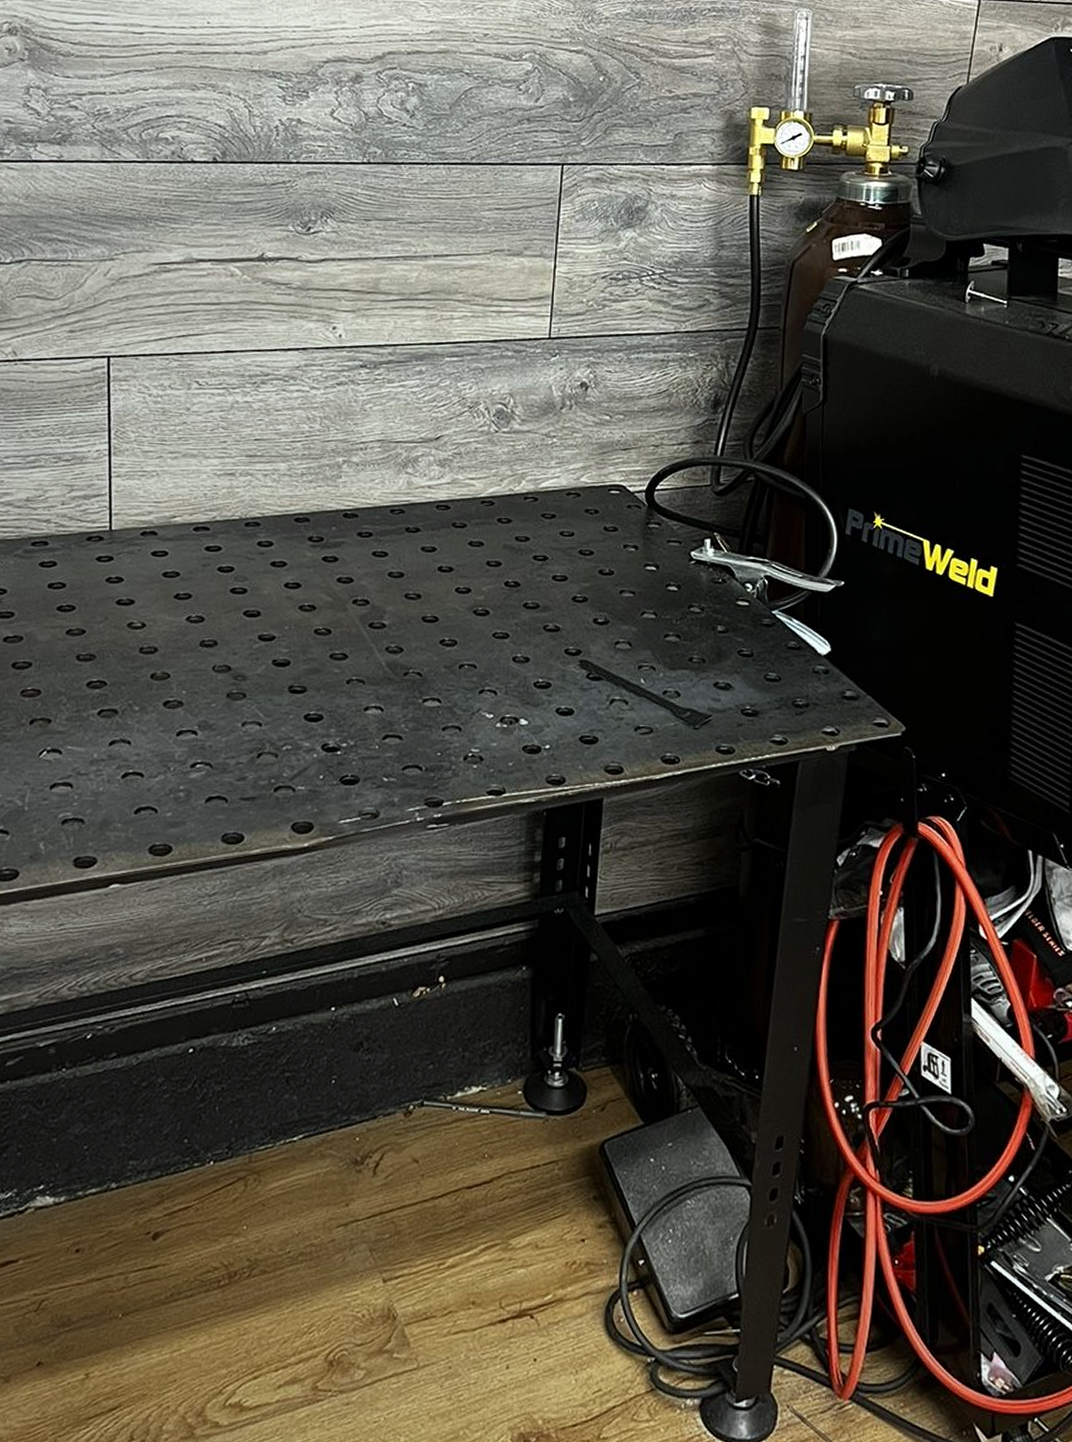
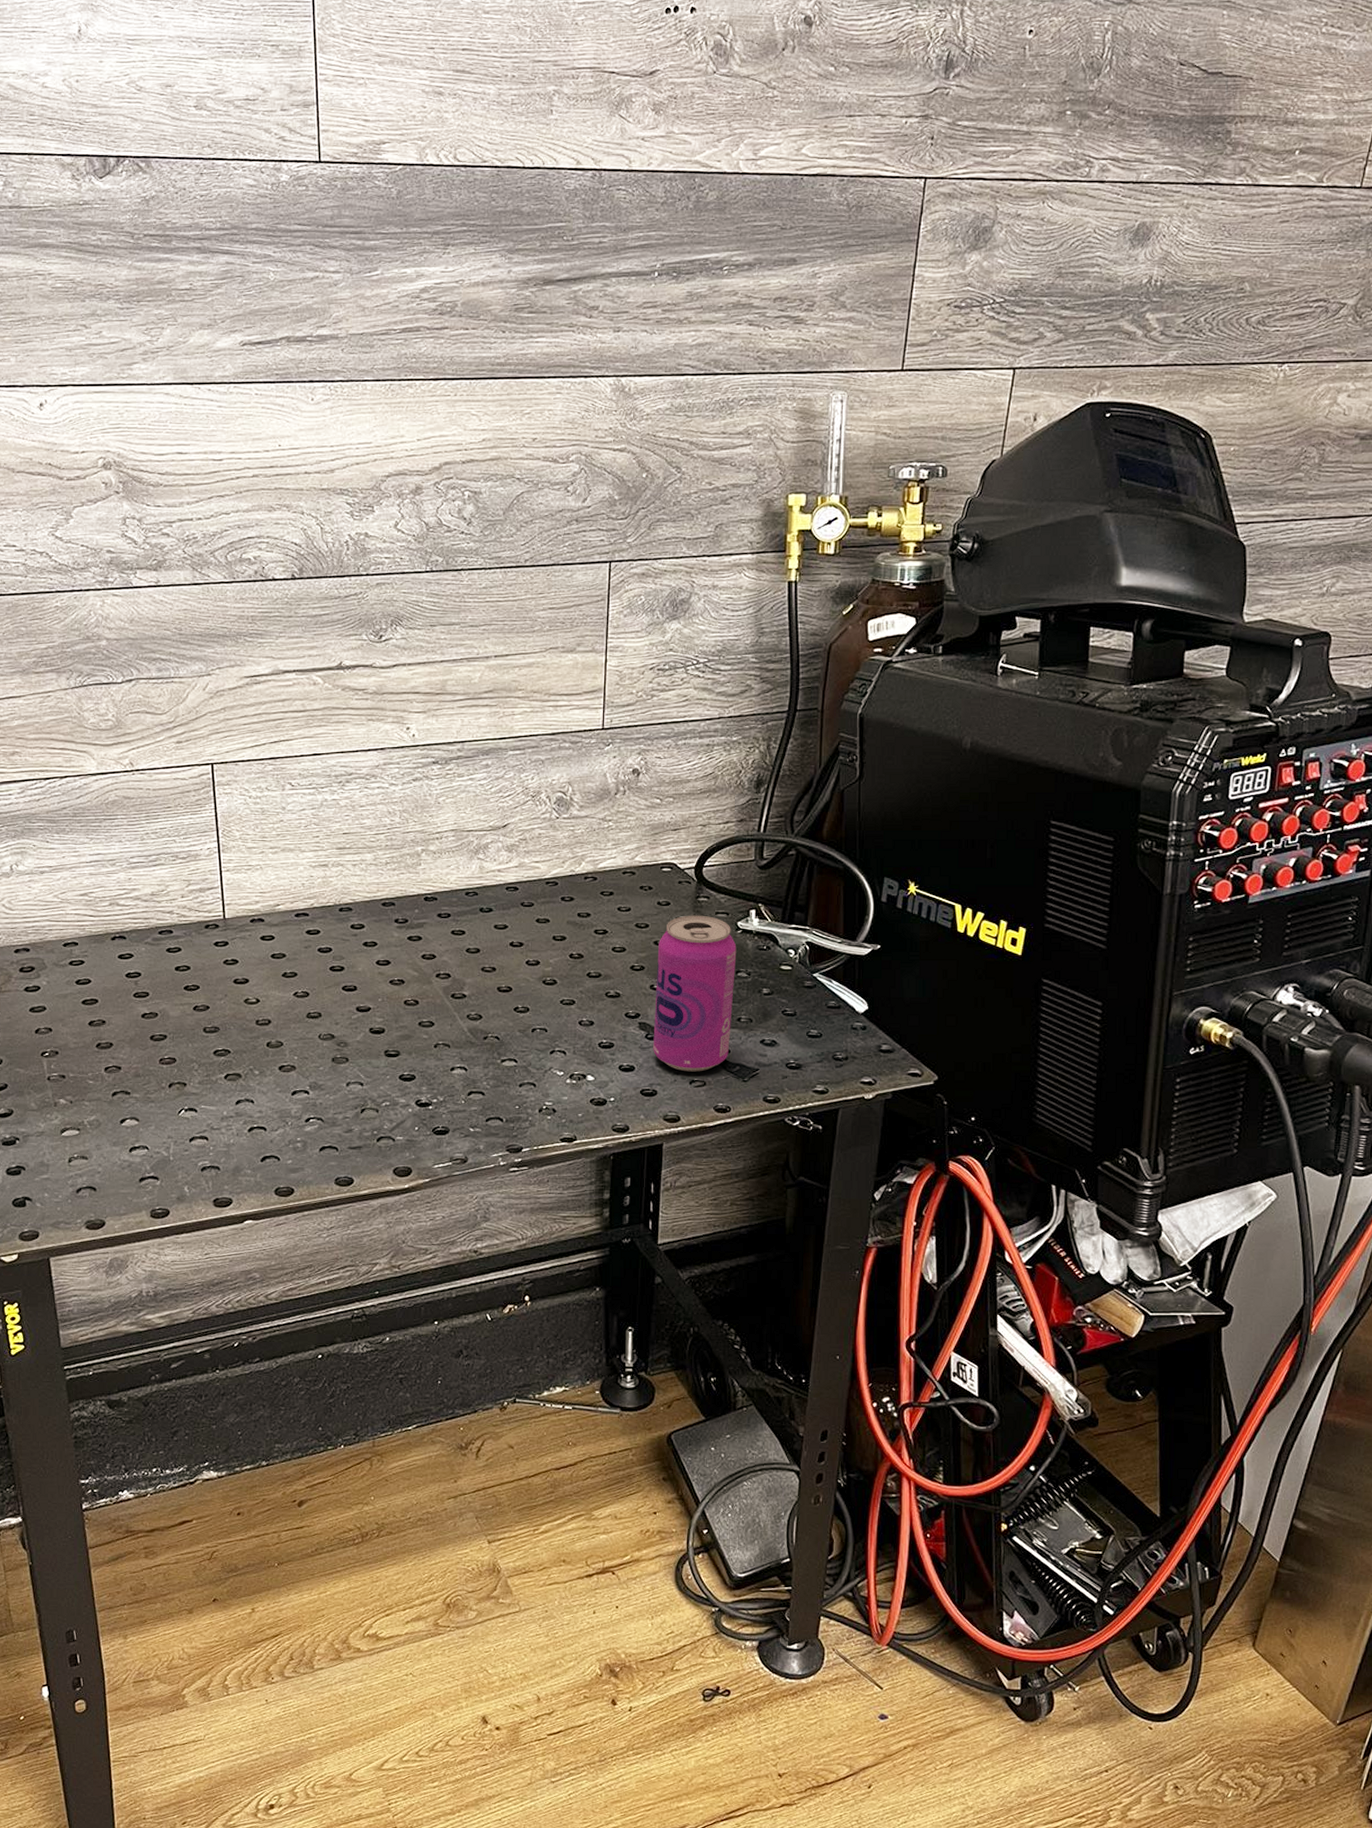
beverage can: none [595,542,690,717] -> present [653,915,737,1072]

